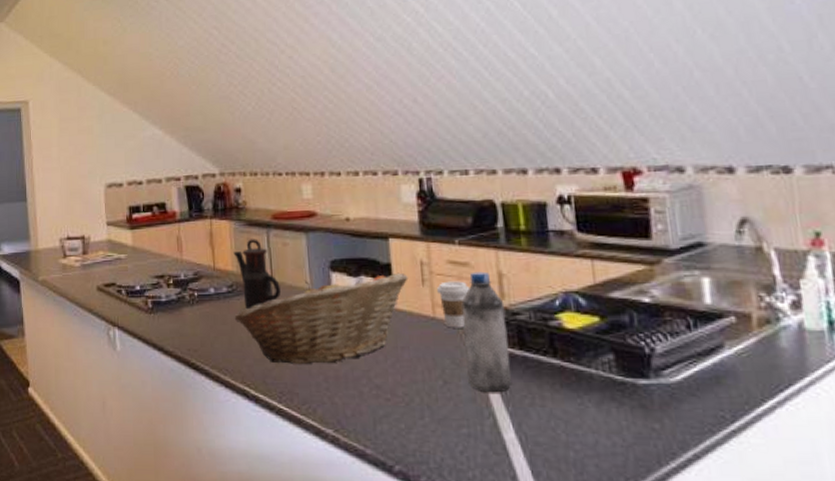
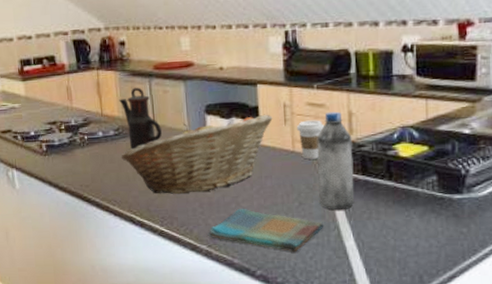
dish towel: none [334,384,476,444] -> present [207,208,324,252]

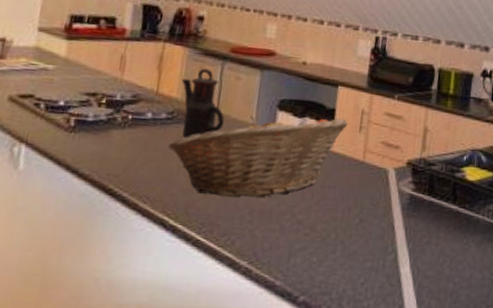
dish towel: present [207,208,324,252] -> none [251,220,382,277]
coffee cup: present [297,120,324,160] -> none [371,130,398,173]
water bottle: present [317,111,355,211] -> none [381,125,424,232]

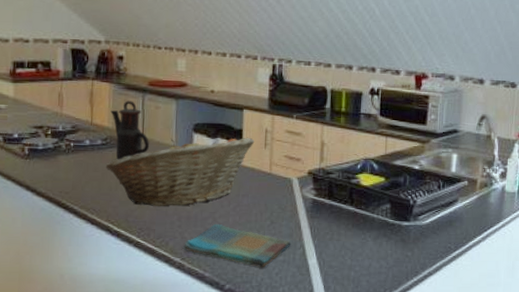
dish towel: none [251,220,382,277] -> present [182,223,292,268]

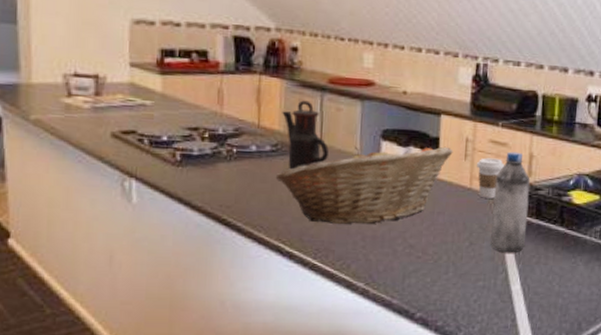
dish towel: present [182,223,292,268] -> none [366,244,493,295]
coffee cup: none [275,146,299,182] -> present [477,158,504,199]
water bottle: none [289,140,323,231] -> present [490,151,531,253]

